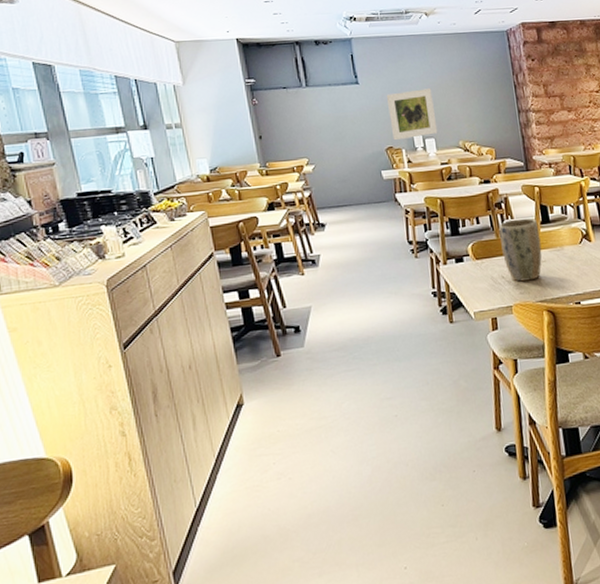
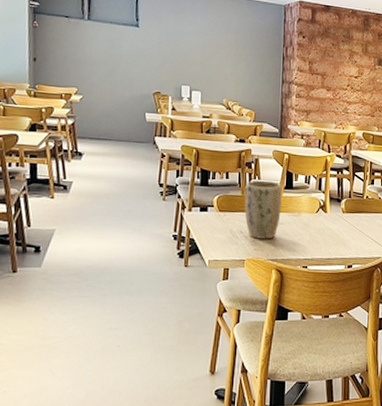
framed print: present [386,88,438,141] -> none [162,42,206,88]

